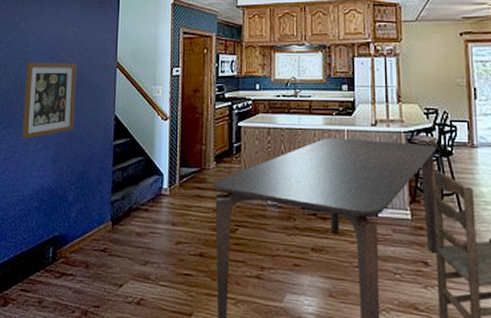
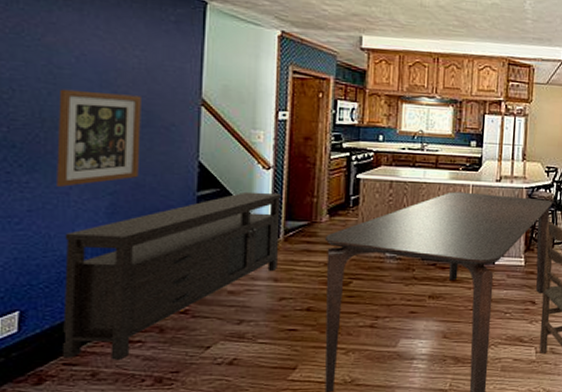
media console: none [21,140,176,290] -> present [63,191,281,360]

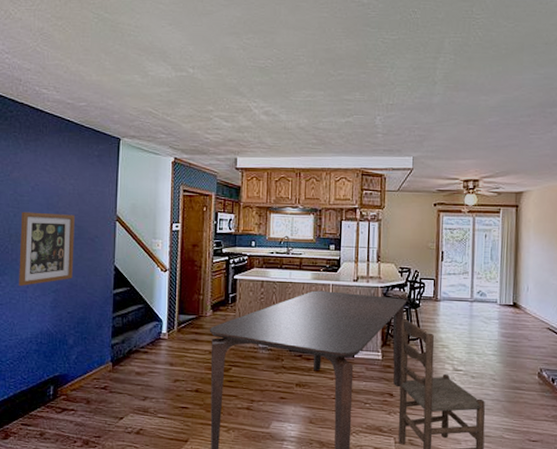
media console: present [63,191,281,360] -> none [22,290,175,424]

